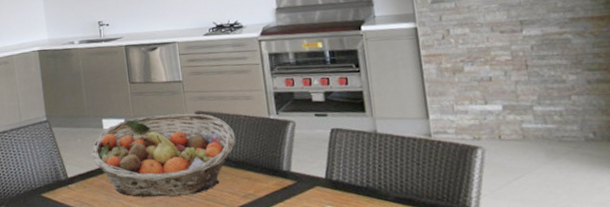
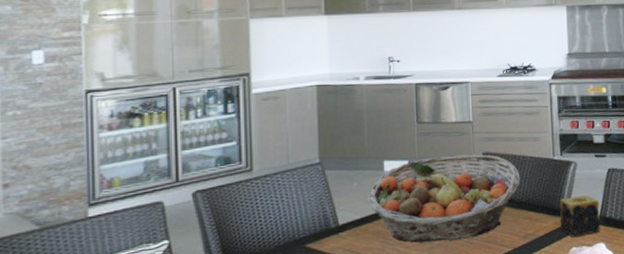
candle: none [279,156,327,199] -> present [560,195,600,237]

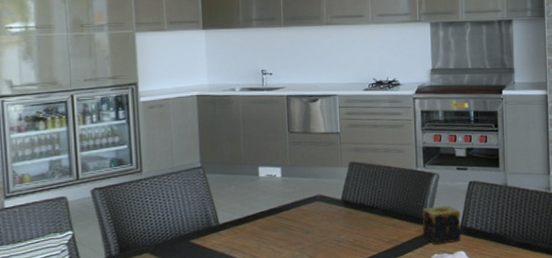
fruit basket: present [367,154,521,243] -> none [244,164,385,243]

